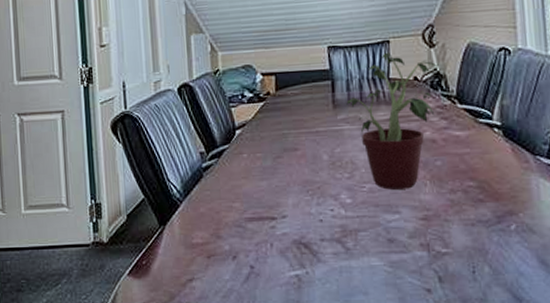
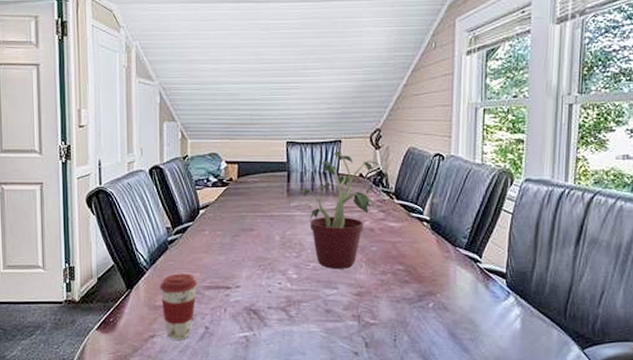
coffee cup: none [196,204,239,283] -> present [160,273,198,340]

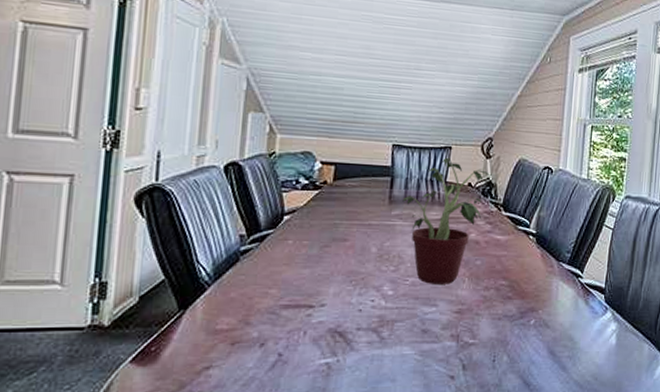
coffee cup: present [160,273,198,340] -> none [223,290,274,371]

